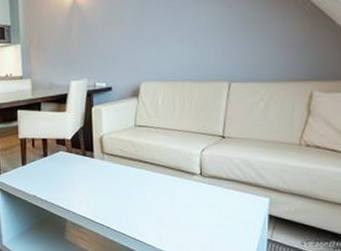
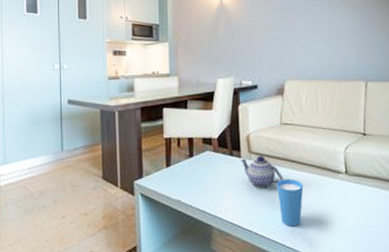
teapot: none [93,156,135,187] -> present [240,155,283,189]
cup: none [129,178,156,222] -> present [277,178,304,227]

